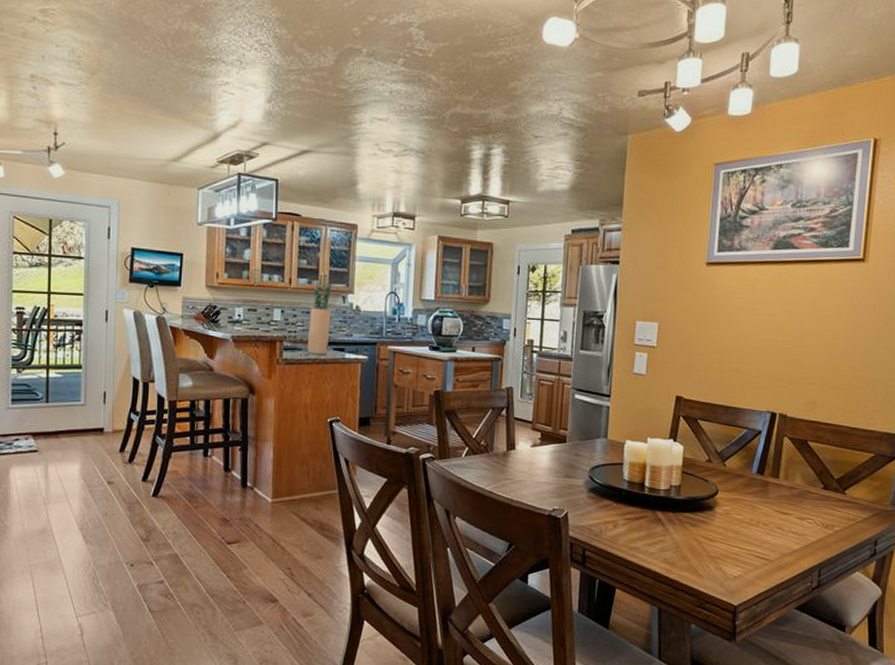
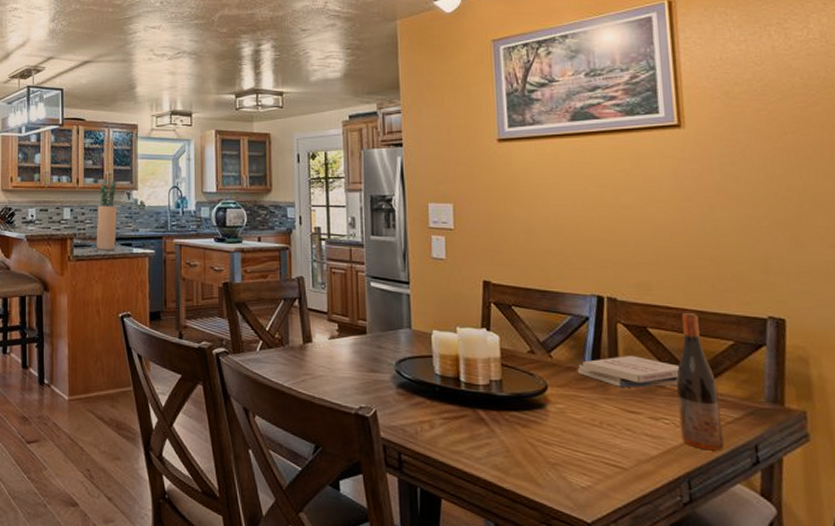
books: none [745,465,828,493] -> present [577,356,679,388]
wine bottle: none [819,429,855,545] -> present [676,313,724,451]

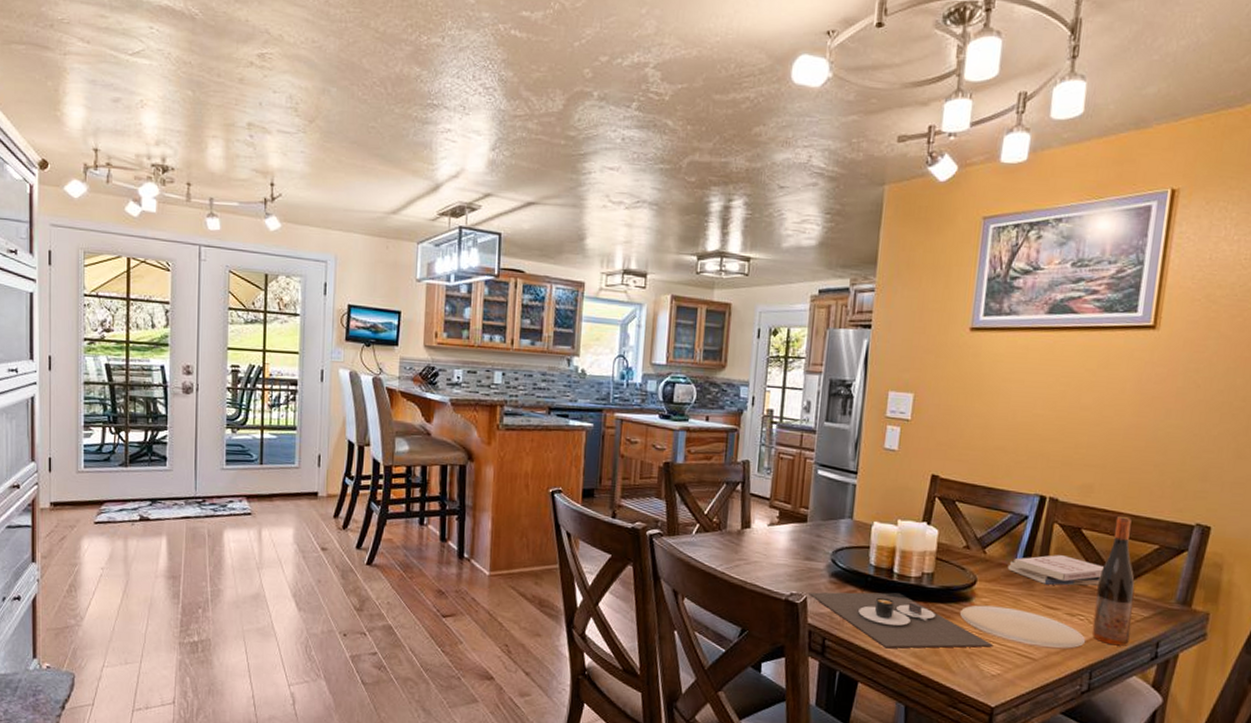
vase: present [96,176,117,252] -> none [528,339,557,423]
place setting: none [378,402,578,462] -> present [808,592,994,649]
plate: none [535,411,677,458] -> present [959,605,1086,650]

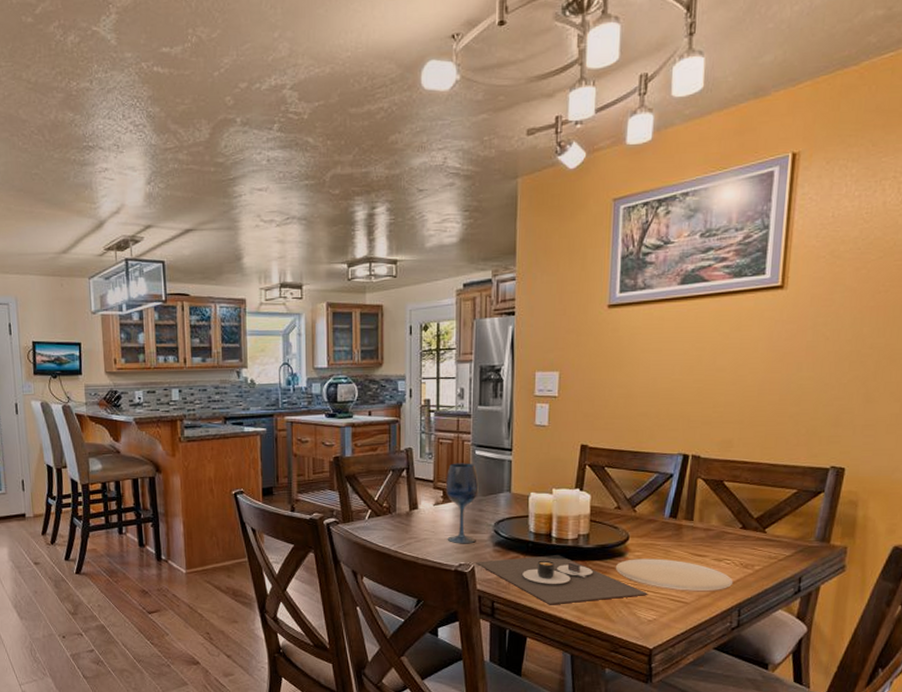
wineglass: none [781,481,819,572] -> present [445,463,479,544]
books: present [1007,555,1104,586] -> none [657,507,746,535]
wine bottle: present [1091,517,1135,646] -> none [738,467,777,584]

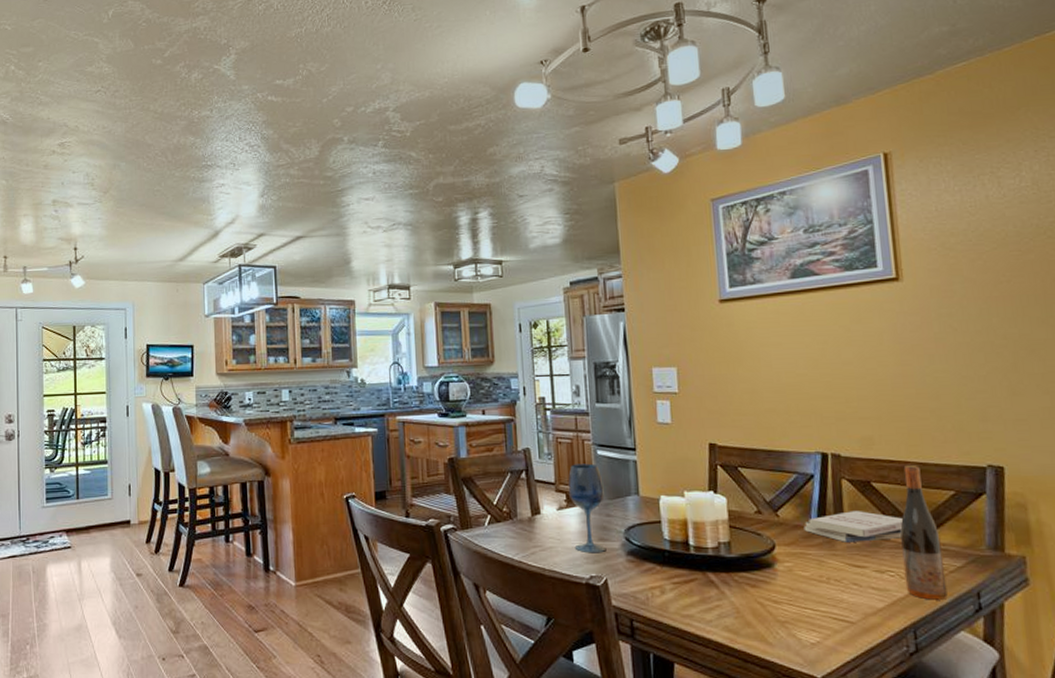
place setting: present [476,555,648,605] -> none [608,566,806,625]
plate: present [615,558,734,593] -> none [764,570,902,611]
books: none [657,507,746,535] -> present [803,511,903,542]
wine bottle: none [738,467,777,584] -> present [900,466,948,600]

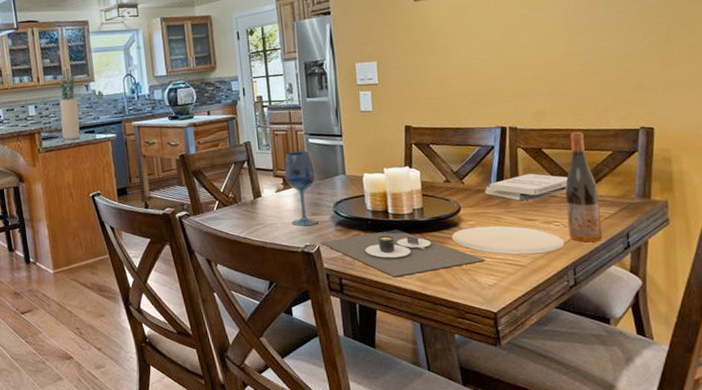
vase: none [316,354,338,433] -> present [59,71,81,141]
place setting: none [608,566,806,625] -> present [320,229,486,278]
plate: none [764,570,902,611] -> present [451,225,565,256]

